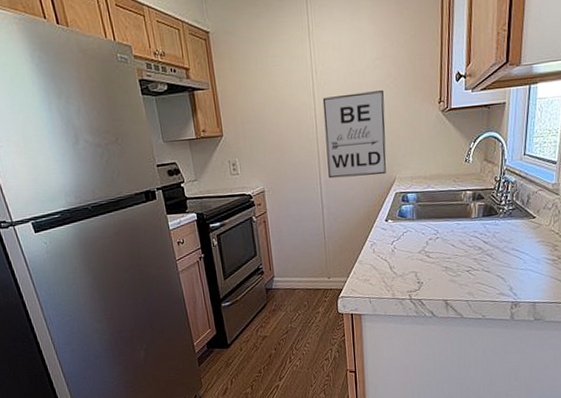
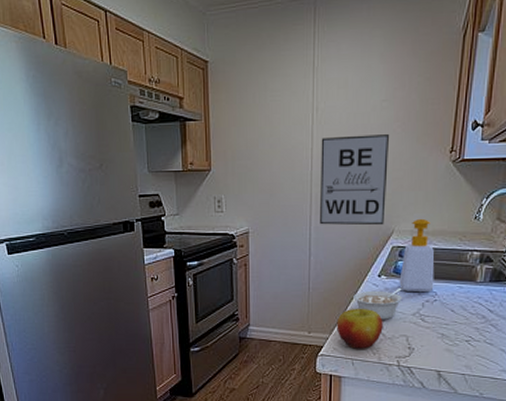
apple: none [352,251,394,289] -> present [336,308,383,349]
legume: none [365,229,409,260] -> present [353,287,403,320]
soap bottle: none [404,165,435,233] -> present [399,218,435,293]

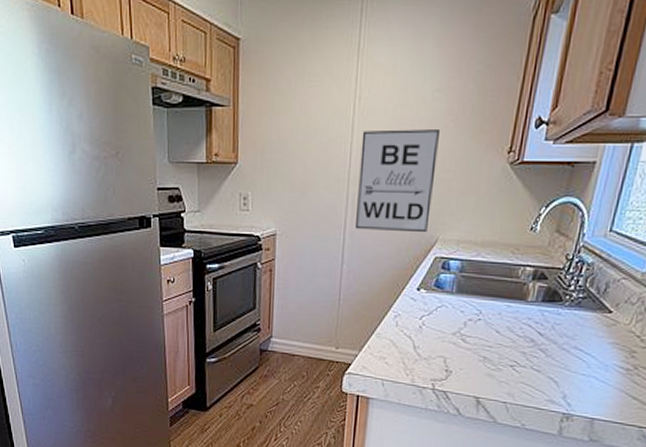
apple: present [336,308,383,349] -> none [367,323,419,369]
legume: present [353,287,403,320] -> none [388,303,444,338]
soap bottle: present [399,218,435,293] -> none [440,226,482,311]

